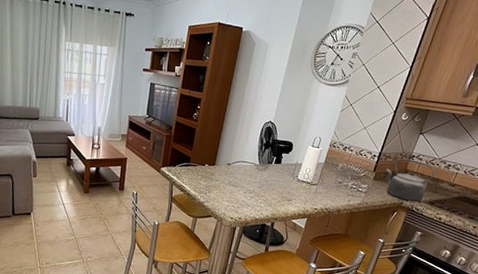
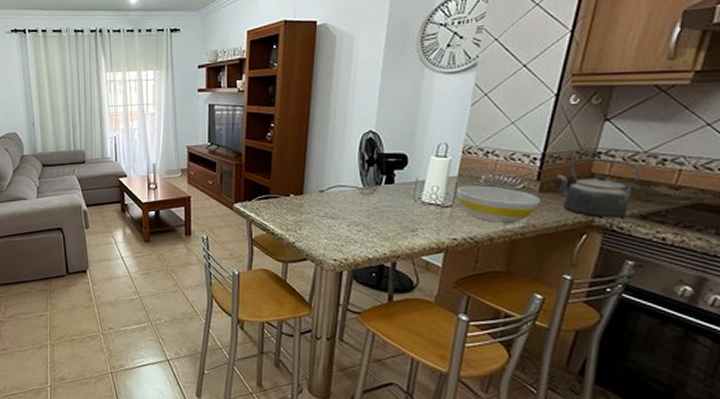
bowl: none [321,170,374,200] -> present [456,185,542,223]

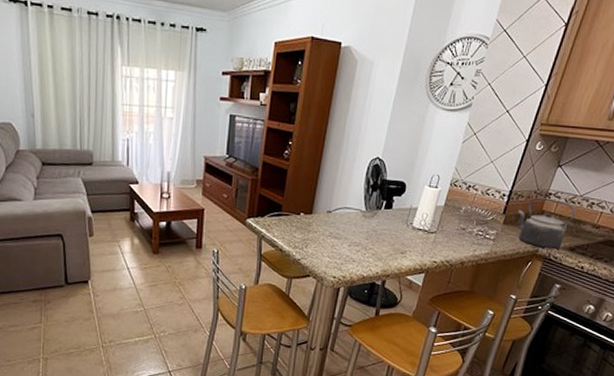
bowl: present [456,185,542,223] -> none [440,214,504,250]

